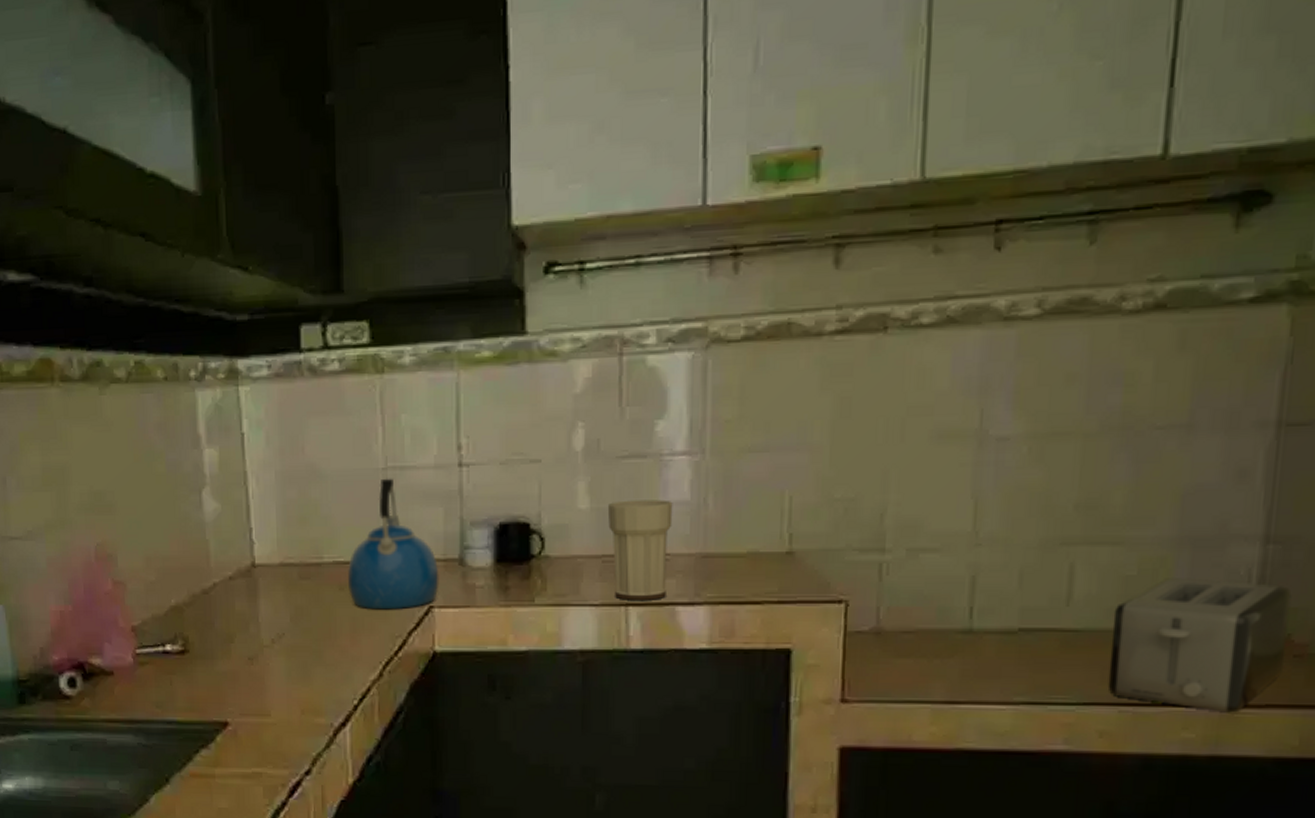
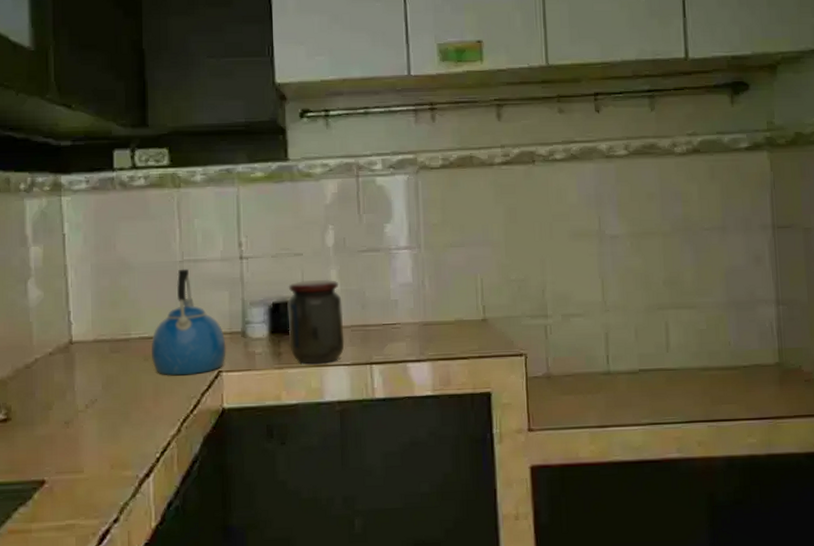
jar: none [519,493,593,603] -> present [287,279,345,364]
cup: present [607,499,673,600] -> none [353,282,401,360]
toaster: present [1107,578,1292,713] -> none [696,330,800,423]

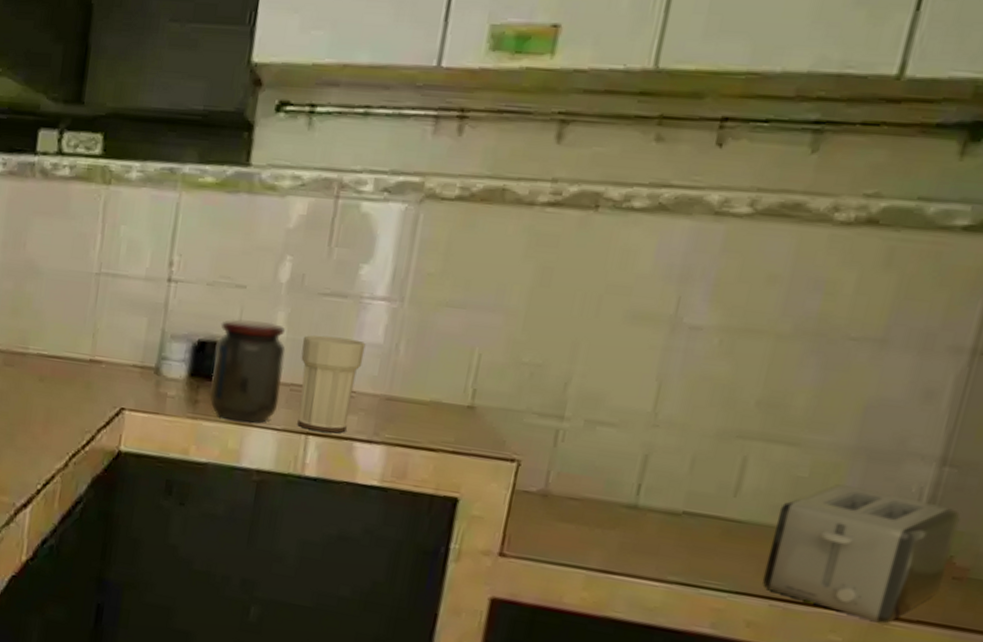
kettle: present [151,269,226,376] -> none [47,282,136,408]
cup: none [353,282,401,360] -> present [297,335,366,433]
toaster: none [696,330,800,423] -> present [762,484,960,624]

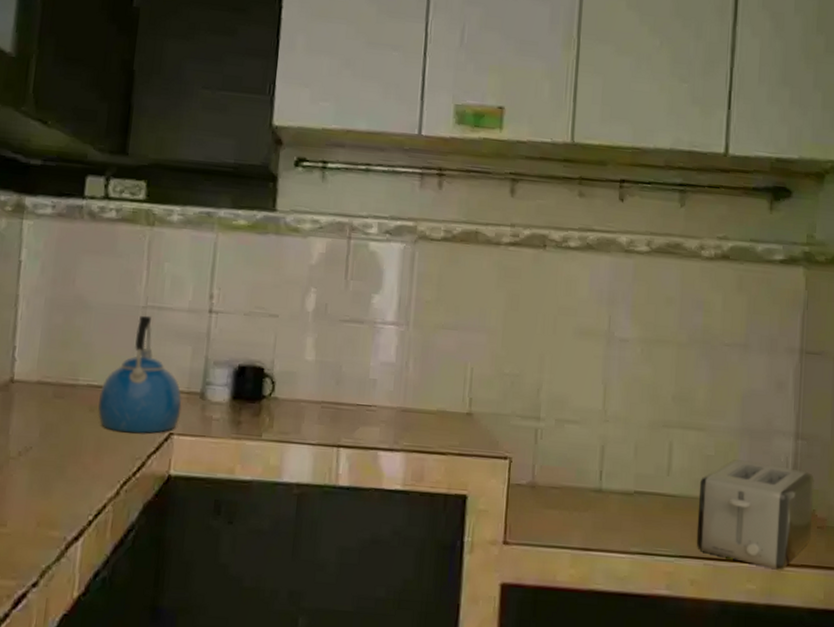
kettle: none [47,282,136,408] -> present [98,315,182,434]
jar: present [210,319,286,424] -> none [251,345,316,440]
cup: present [297,335,366,433] -> none [329,357,382,444]

